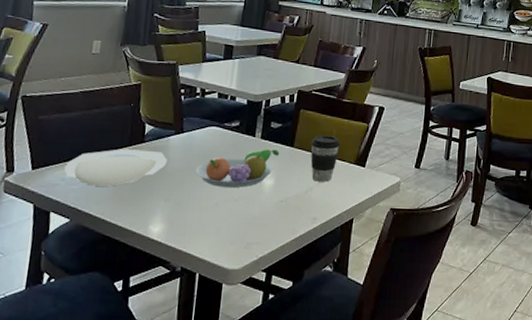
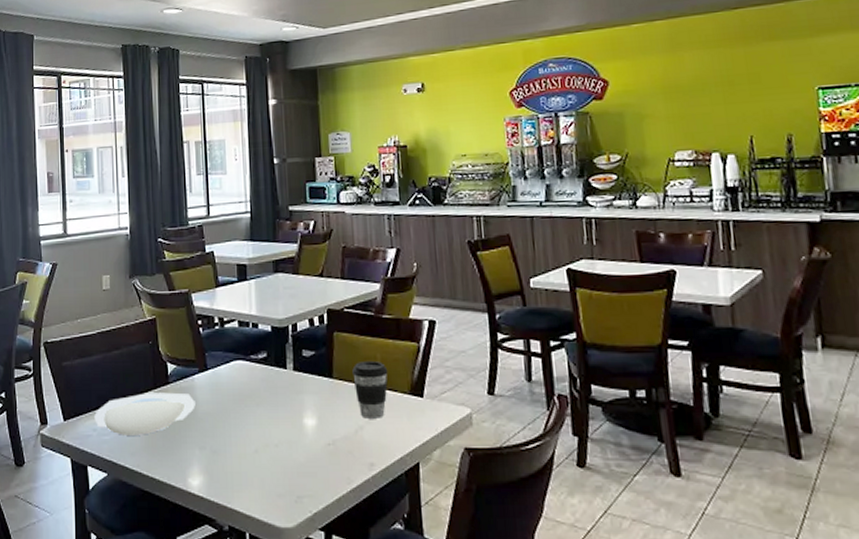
fruit bowl: present [196,149,280,188] -> none [228,382,318,430]

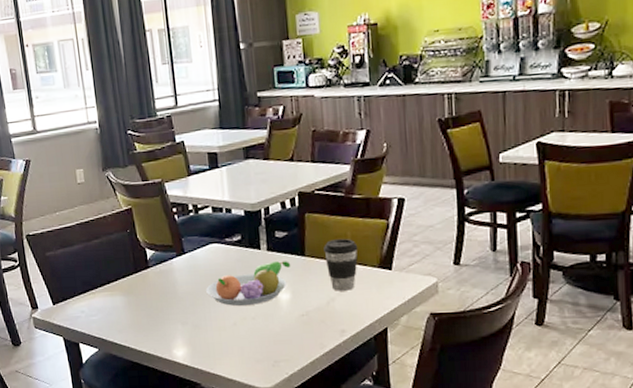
plate: present [94,392,195,435] -> none [81,275,175,316]
fruit bowl: none [228,382,318,430] -> present [206,261,291,306]

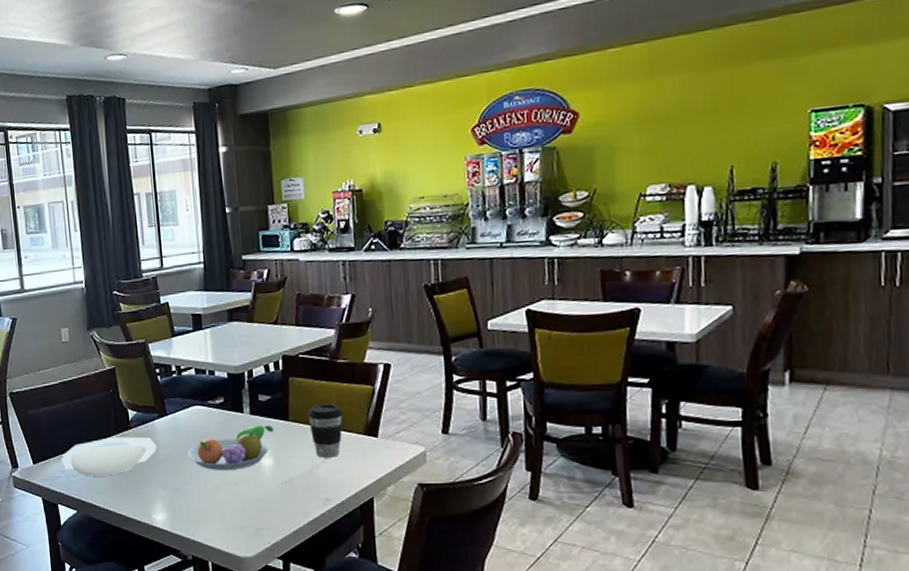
plate: none [81,275,175,316] -> present [61,436,157,477]

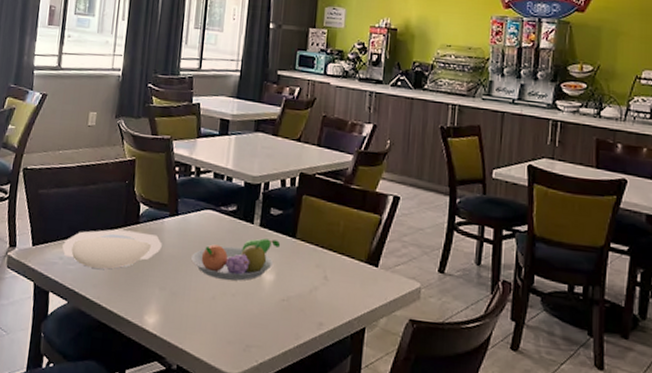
coffee cup: present [308,404,343,458] -> none [315,226,349,282]

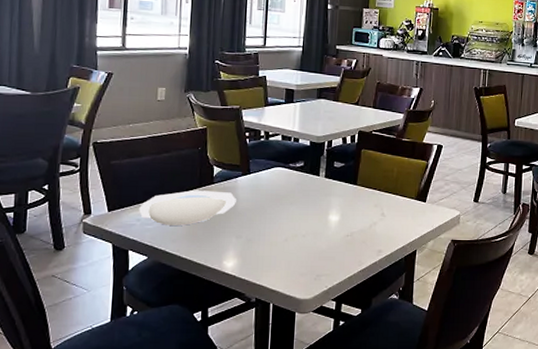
fruit bowl: present [191,238,281,281] -> none [264,187,344,224]

